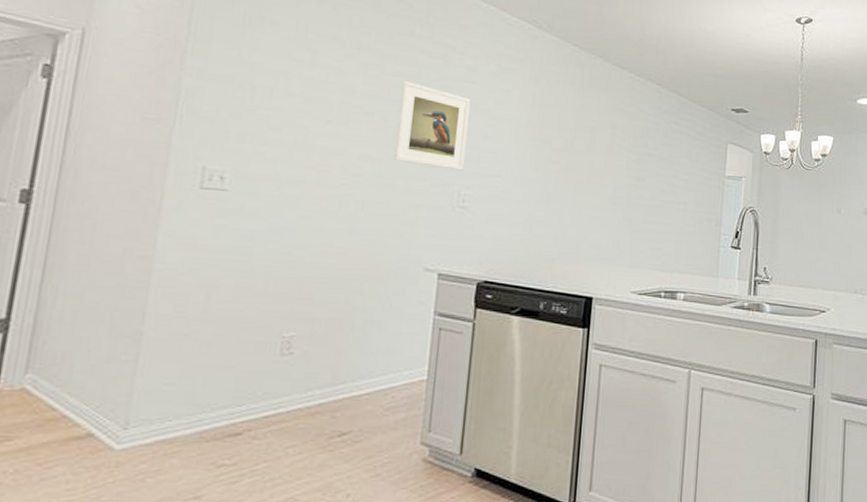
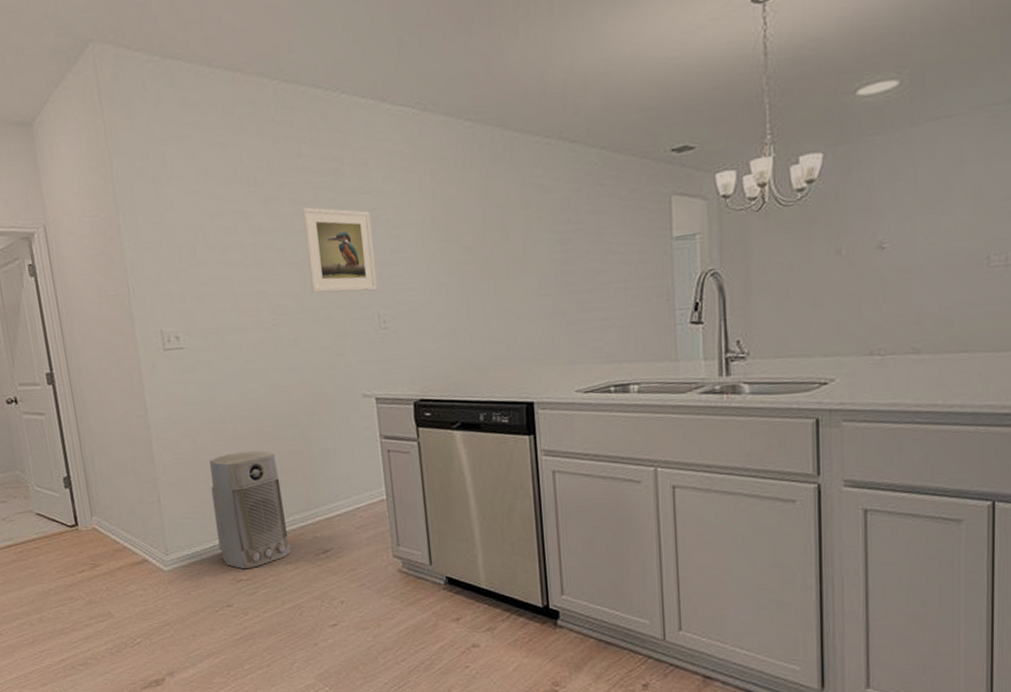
air purifier: none [204,312,309,452] -> present [210,450,291,570]

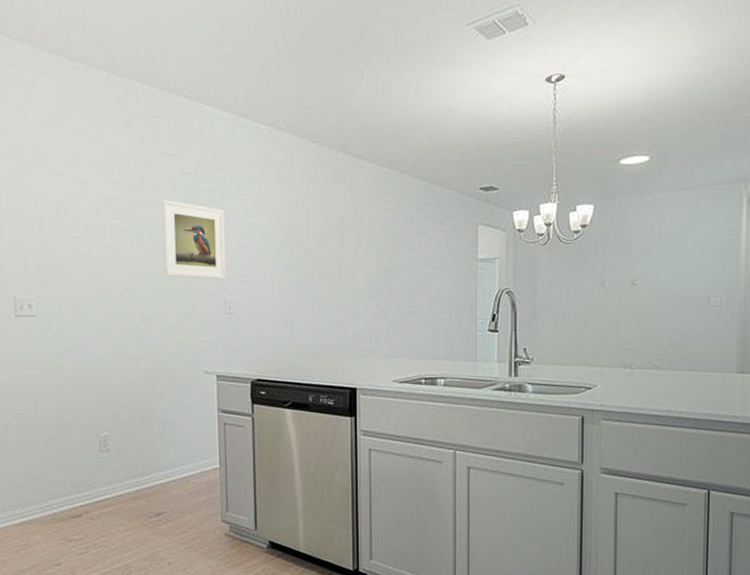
air purifier: present [210,450,291,570] -> none [50,416,124,530]

